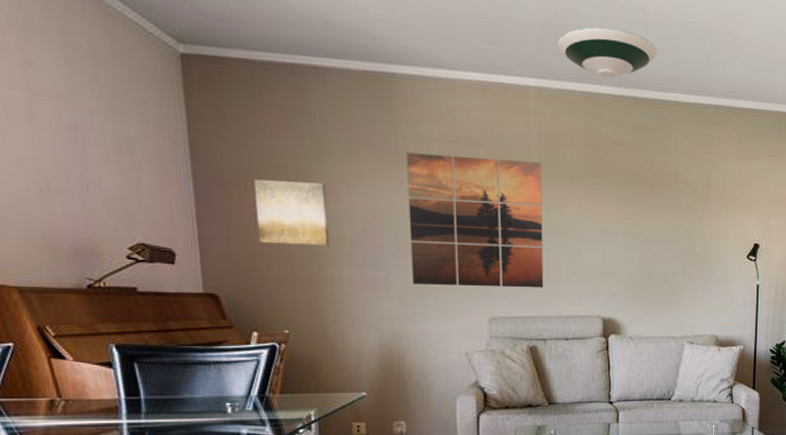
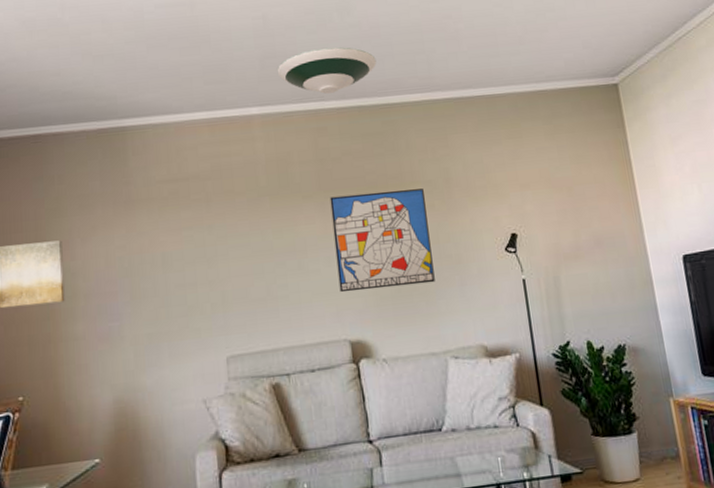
wall art: present [406,152,544,288] -> none [137,185,283,330]
wall art: none [597,183,684,277] -> present [329,188,435,293]

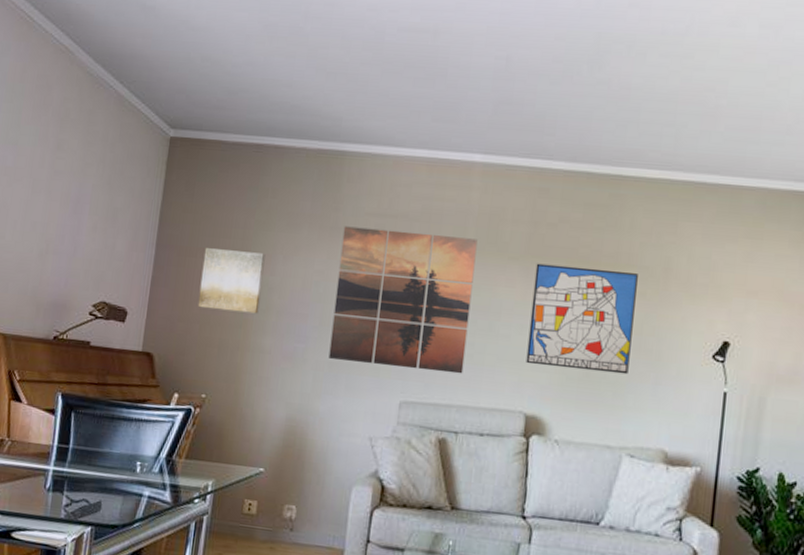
wall art: none [137,185,283,330] -> present [328,226,478,374]
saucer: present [277,47,377,94] -> none [509,102,619,153]

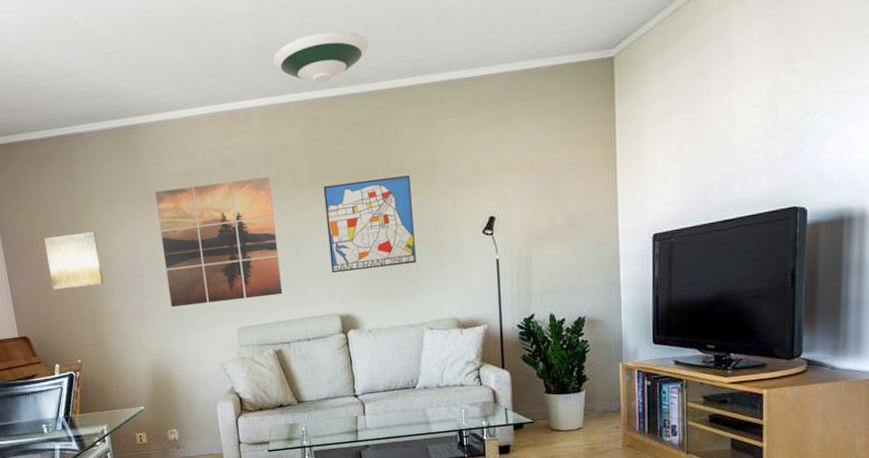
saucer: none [509,102,619,153] -> present [272,30,369,83]

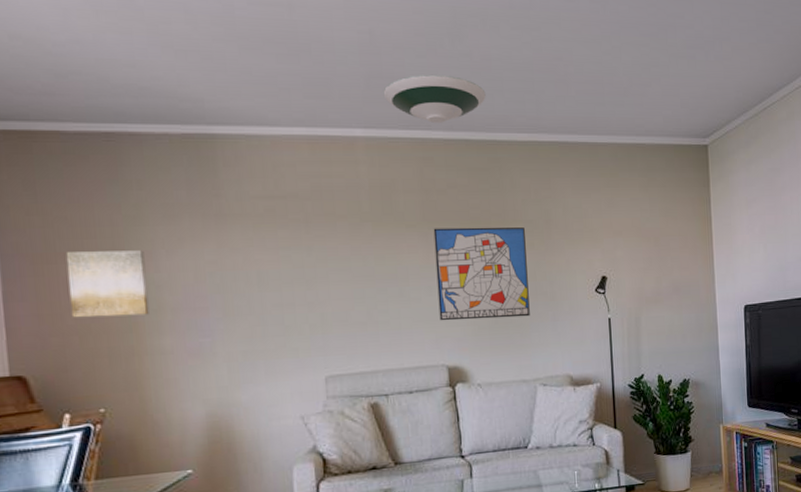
wall art: present [154,177,283,307] -> none [229,211,383,348]

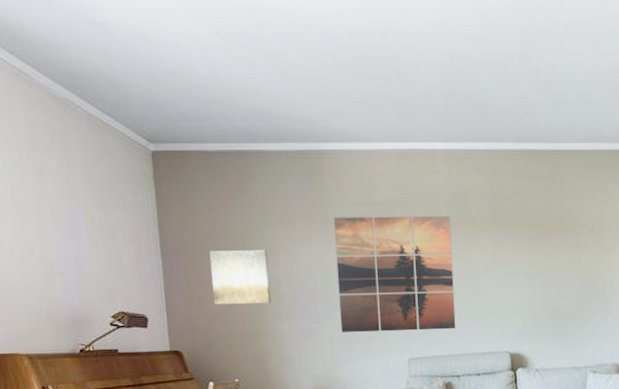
wall art: none [229,211,383,348] -> present [333,216,456,332]
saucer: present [383,74,486,123] -> none [460,91,550,135]
wall art: present [433,227,530,321] -> none [501,229,584,313]

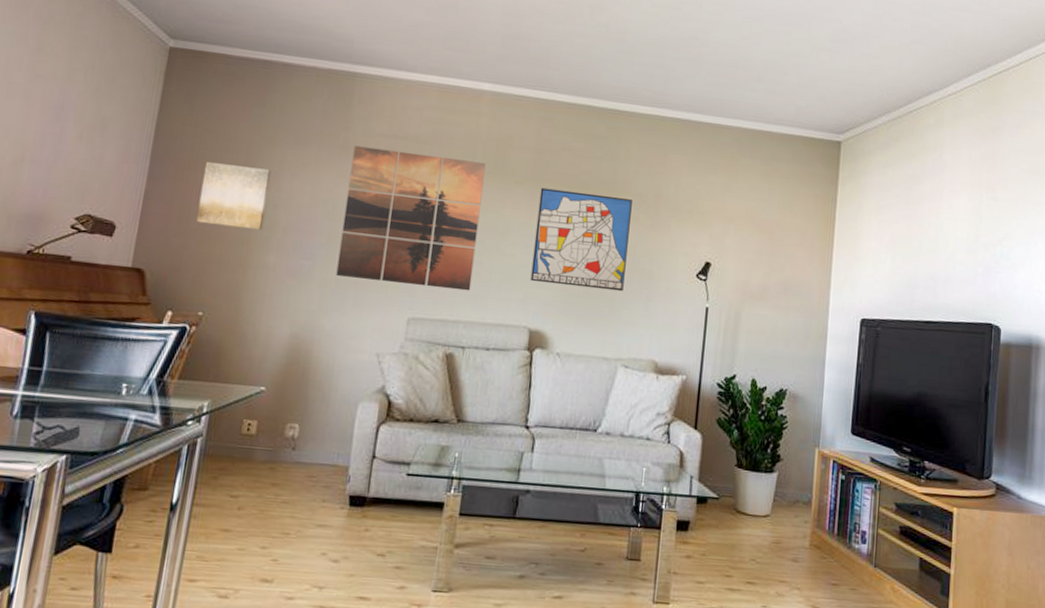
wall art: none [501,229,584,313] -> present [530,187,632,292]

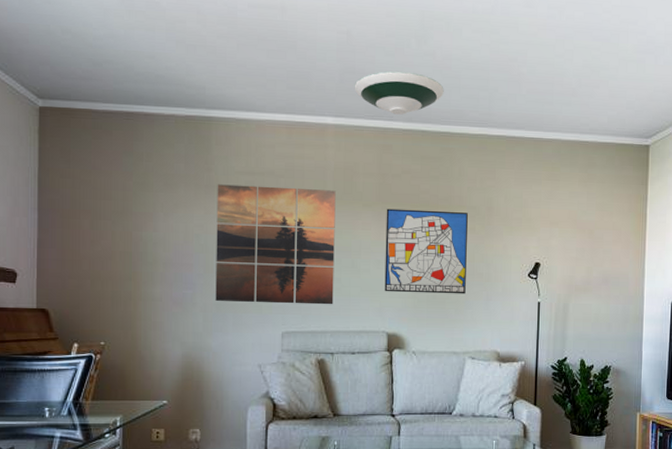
wall art: present [196,162,271,230] -> none [87,210,147,267]
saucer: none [516,39,616,87] -> present [354,71,444,115]

